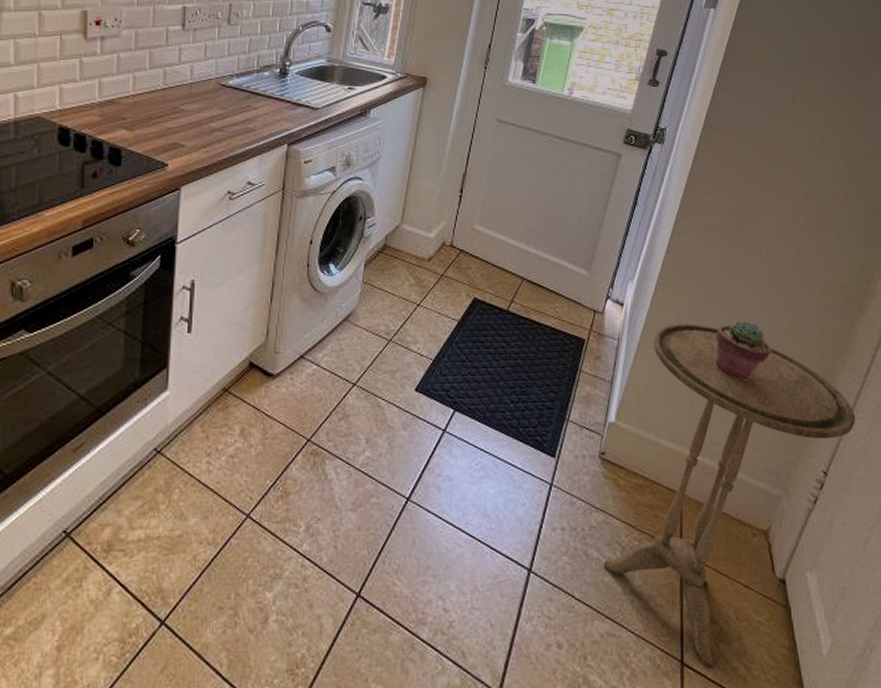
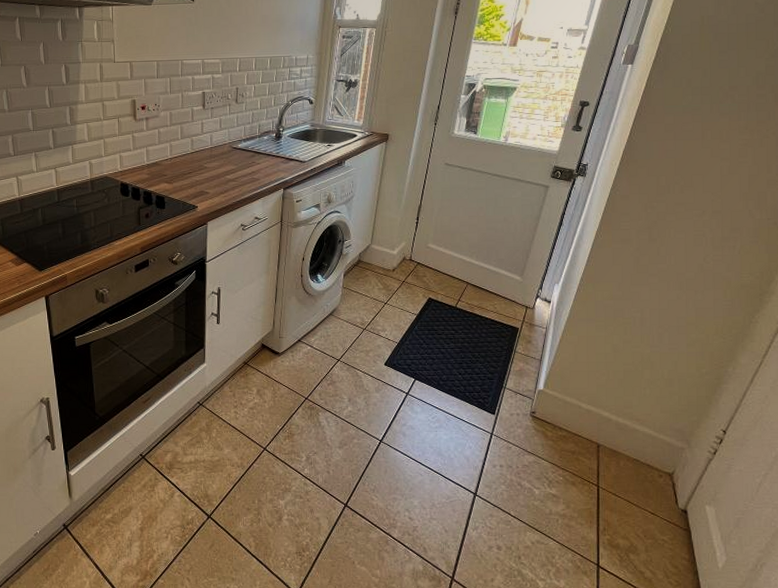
side table: present [604,323,856,667] -> none [534,316,754,570]
potted succulent: present [714,321,771,381] -> none [627,314,678,360]

